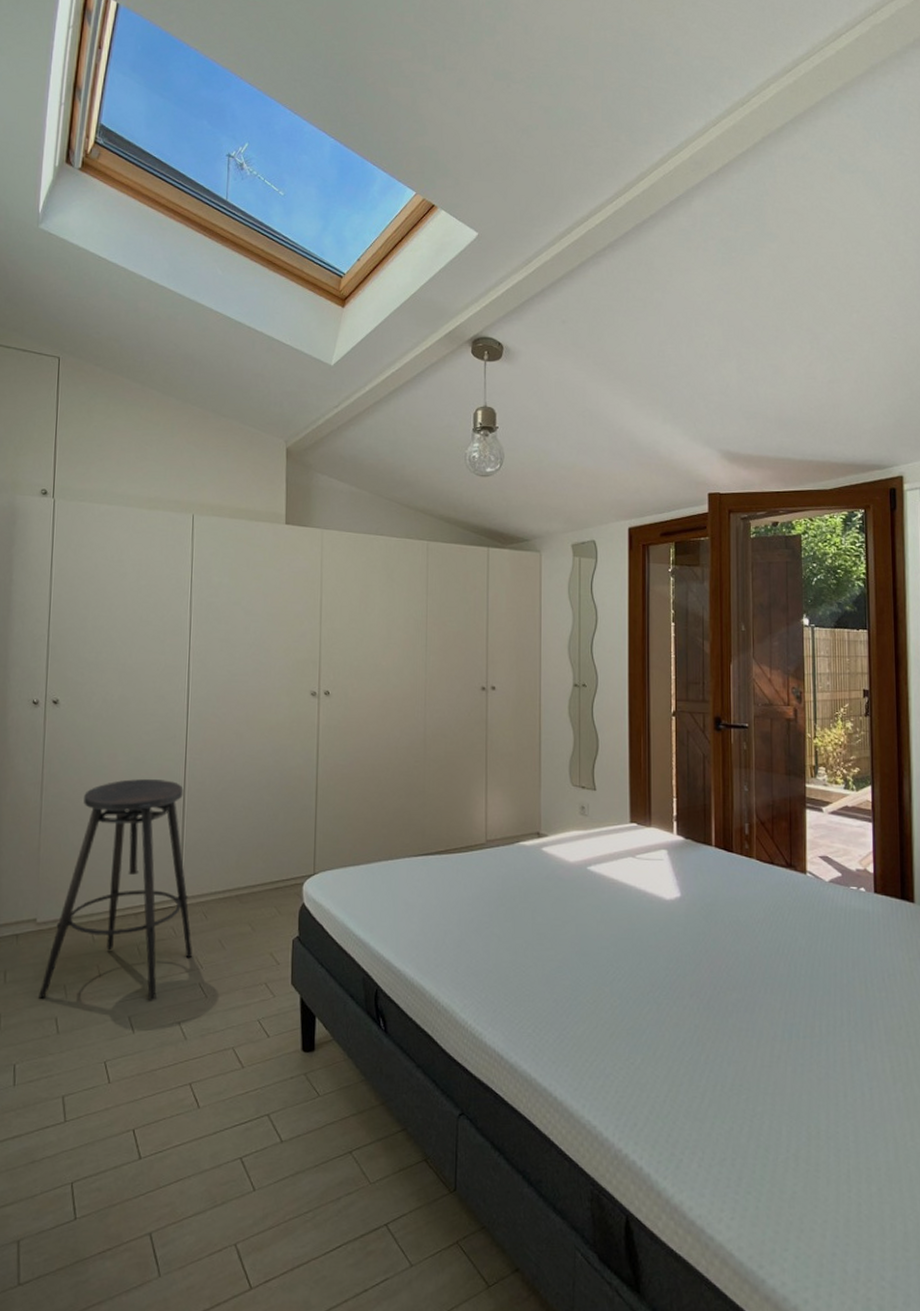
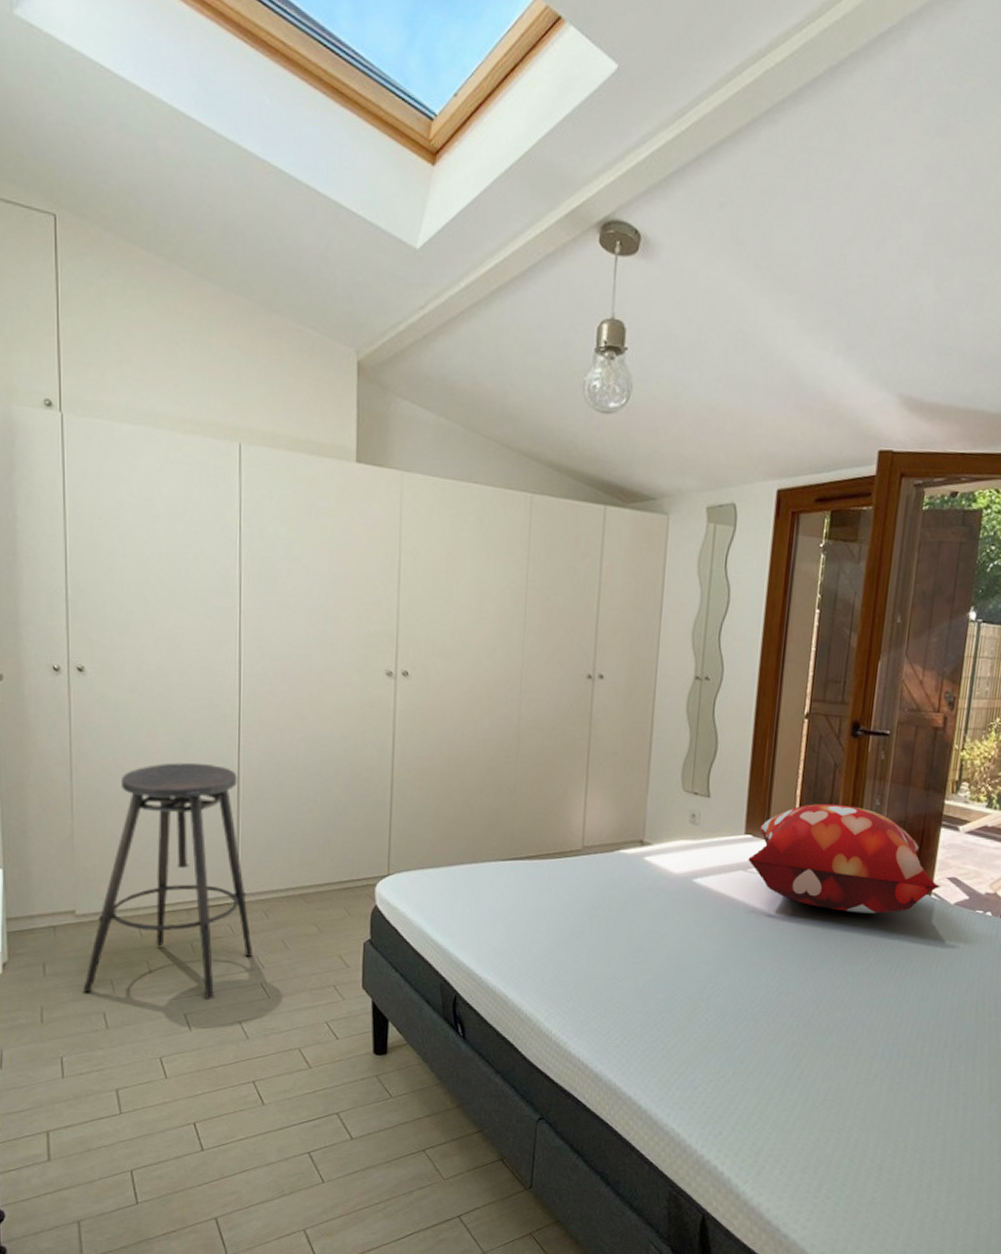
decorative pillow: none [635,791,813,894] -> present [748,803,940,914]

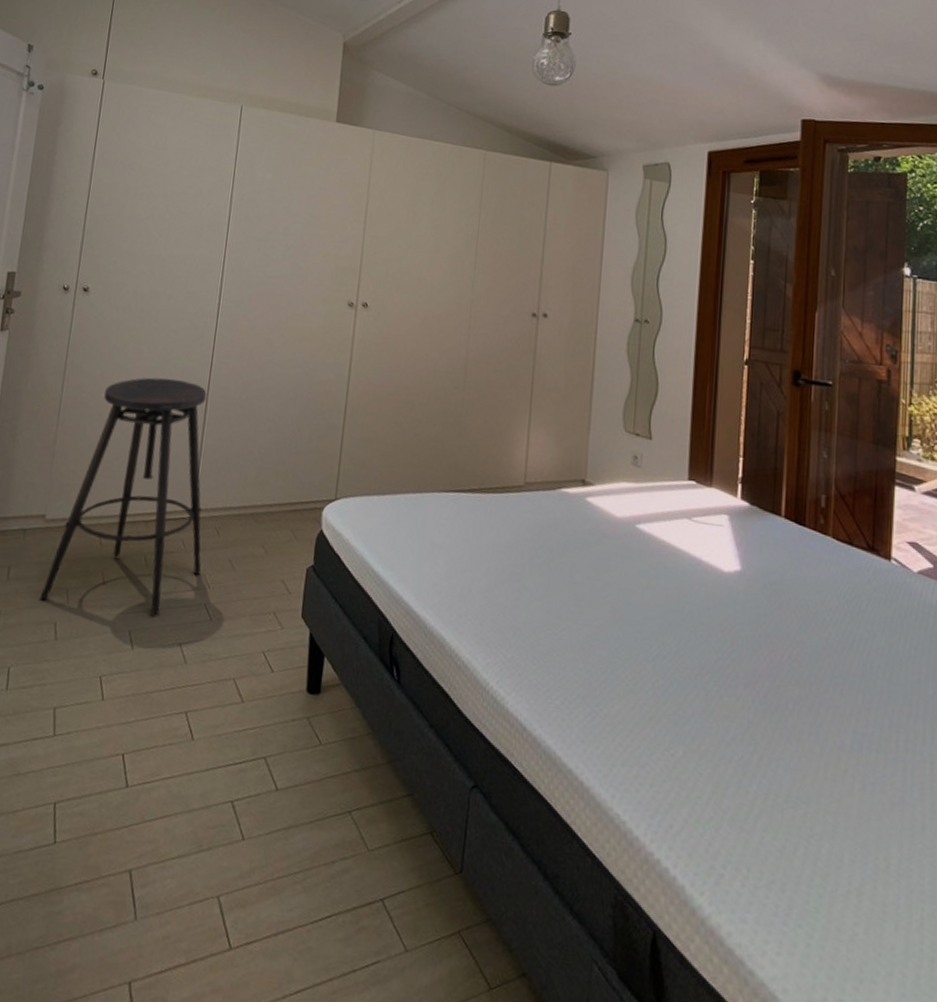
decorative pillow: present [748,803,940,914] -> none [692,452,900,578]

